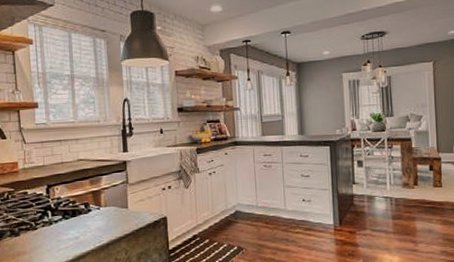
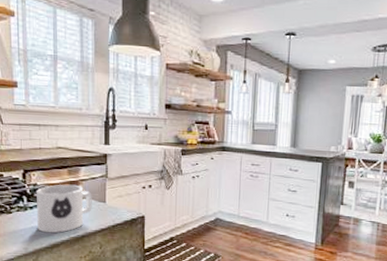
mug: none [60,194,115,245] -> present [37,184,92,233]

